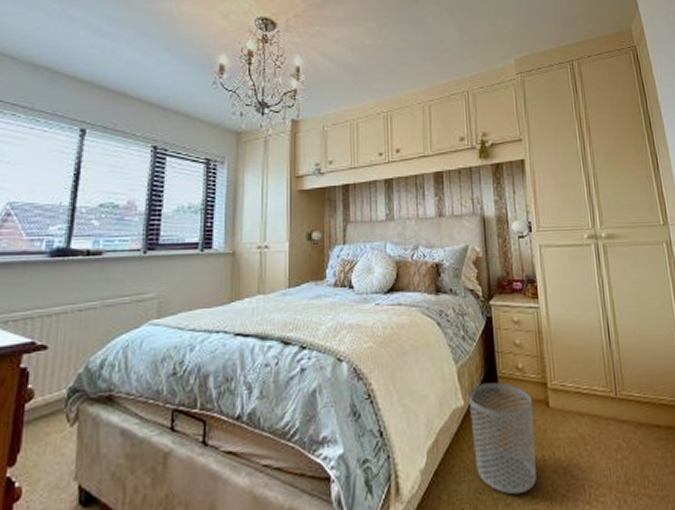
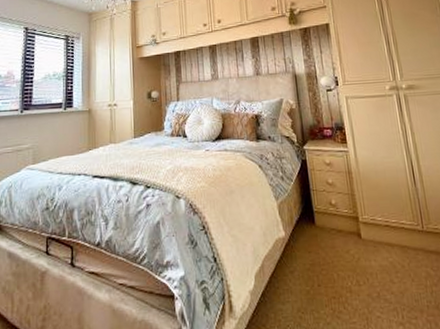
waste bin: present [468,382,537,495] -> none [288,216,353,315]

